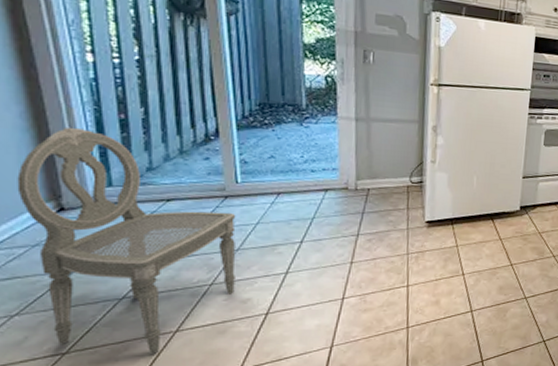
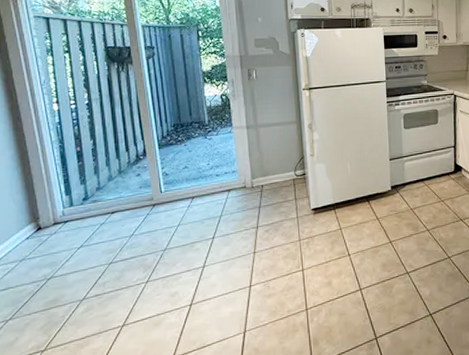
dining chair: present [17,127,236,354] -> none [10,162,165,347]

